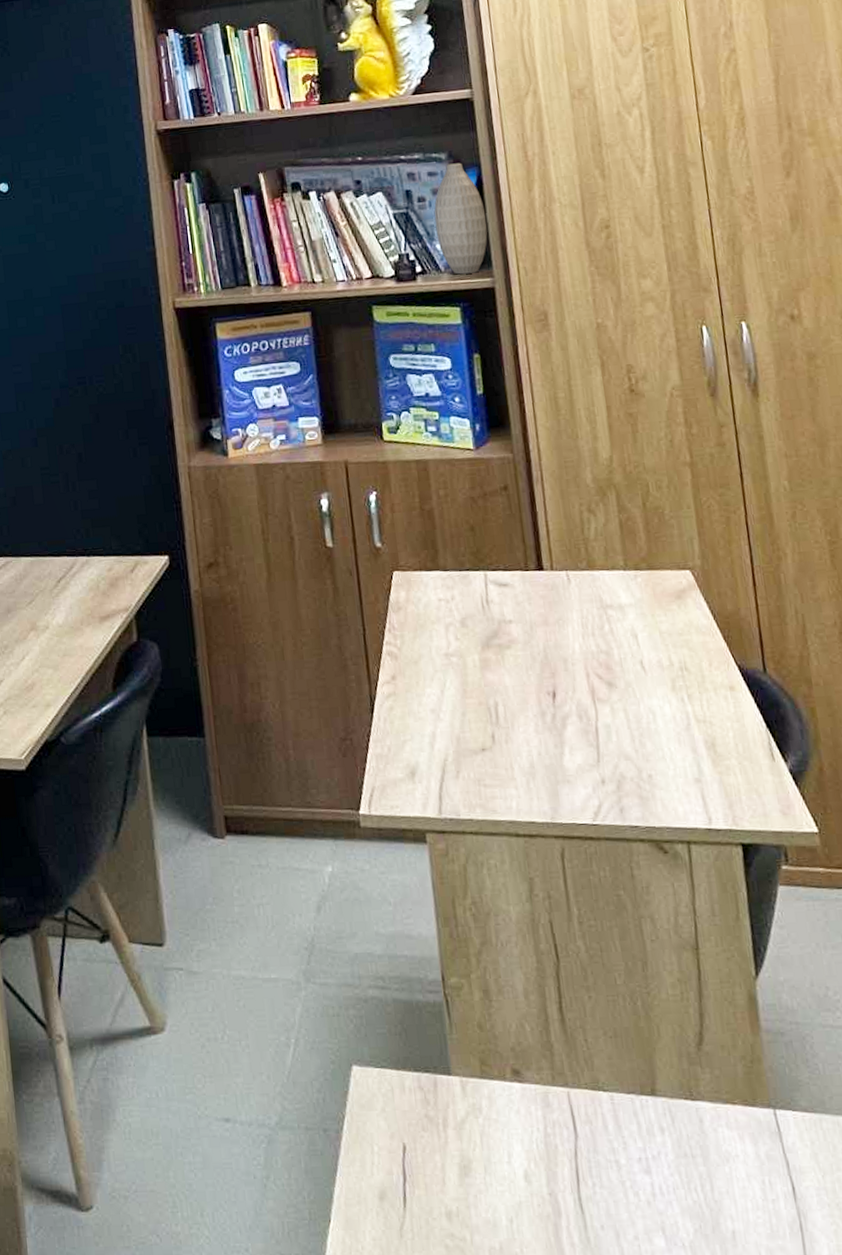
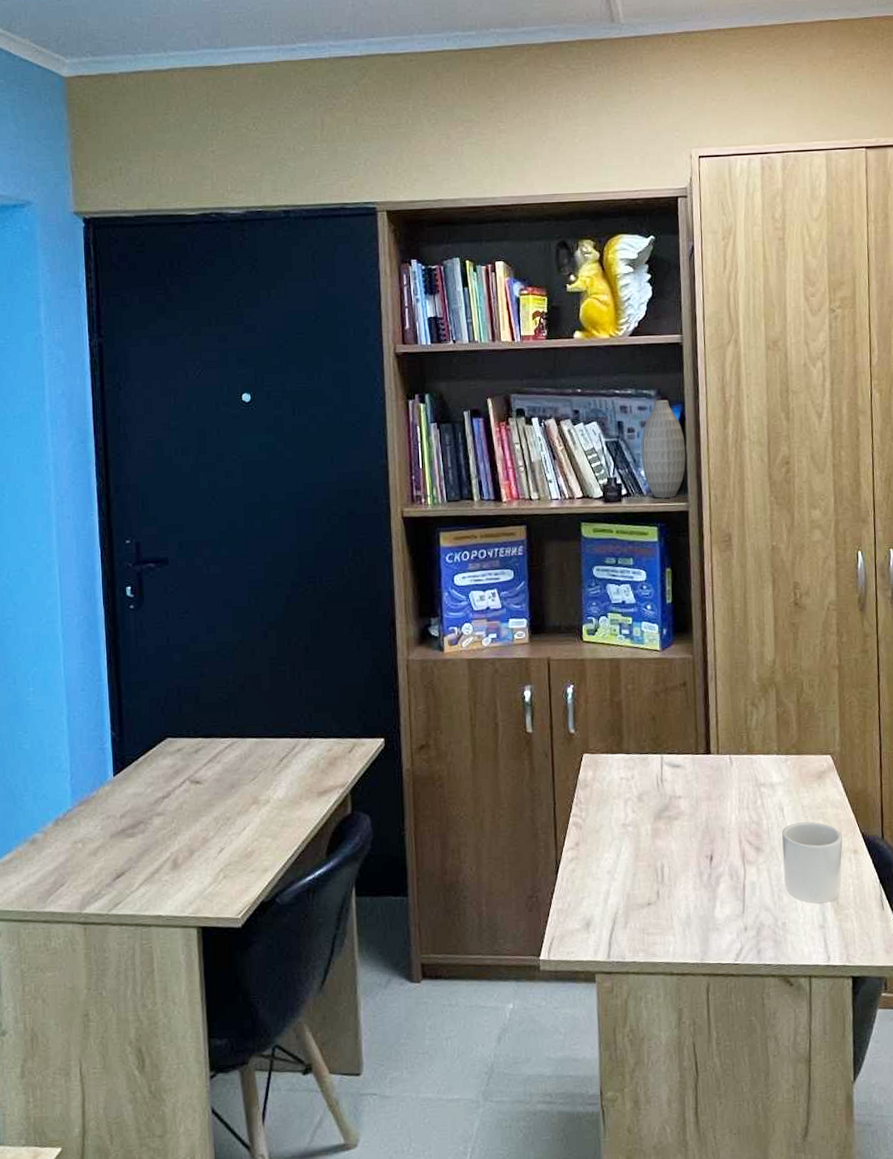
mug: none [638,651,718,752] -> present [782,822,843,904]

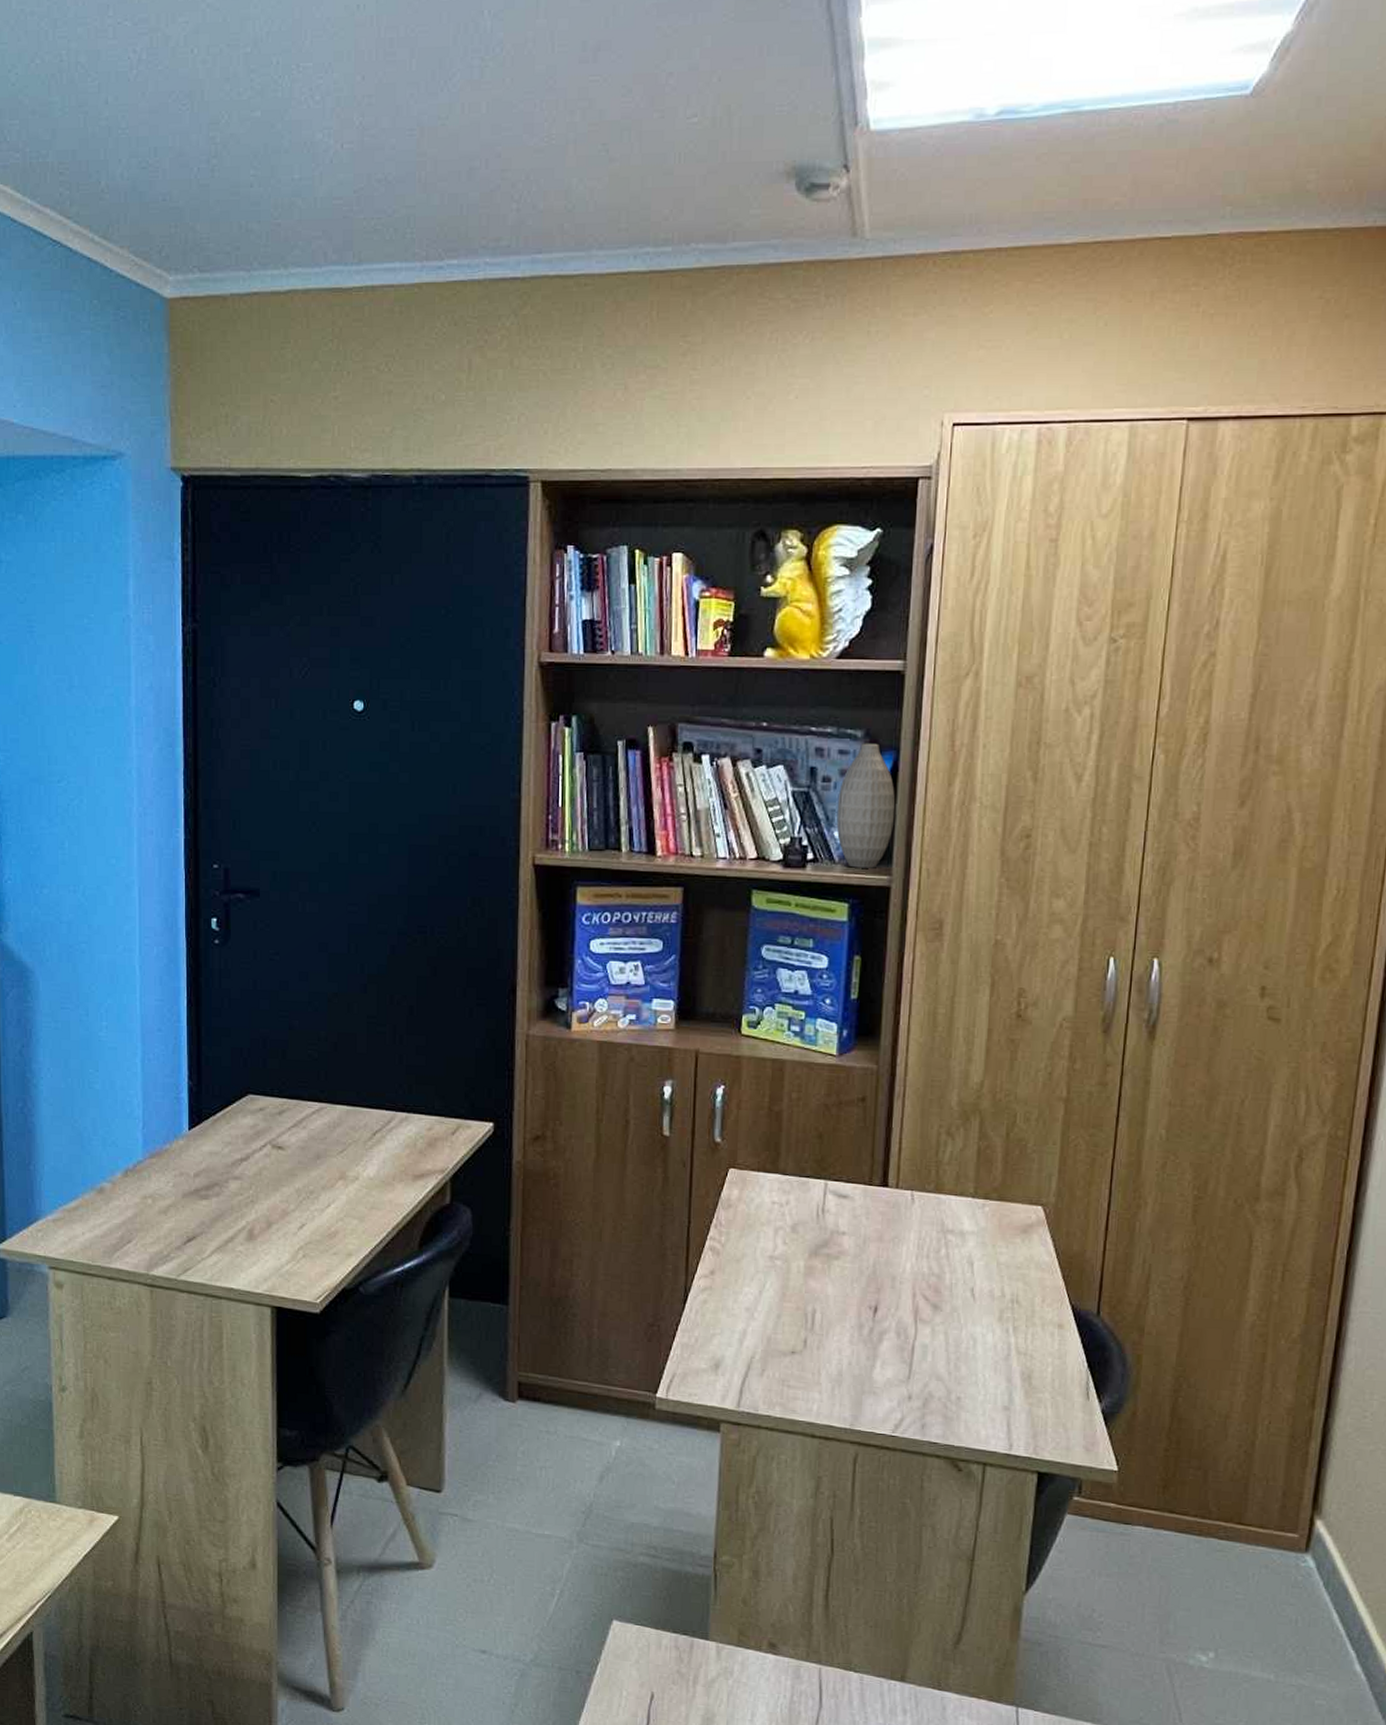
mug: present [782,822,843,904] -> none [964,1282,1046,1382]

